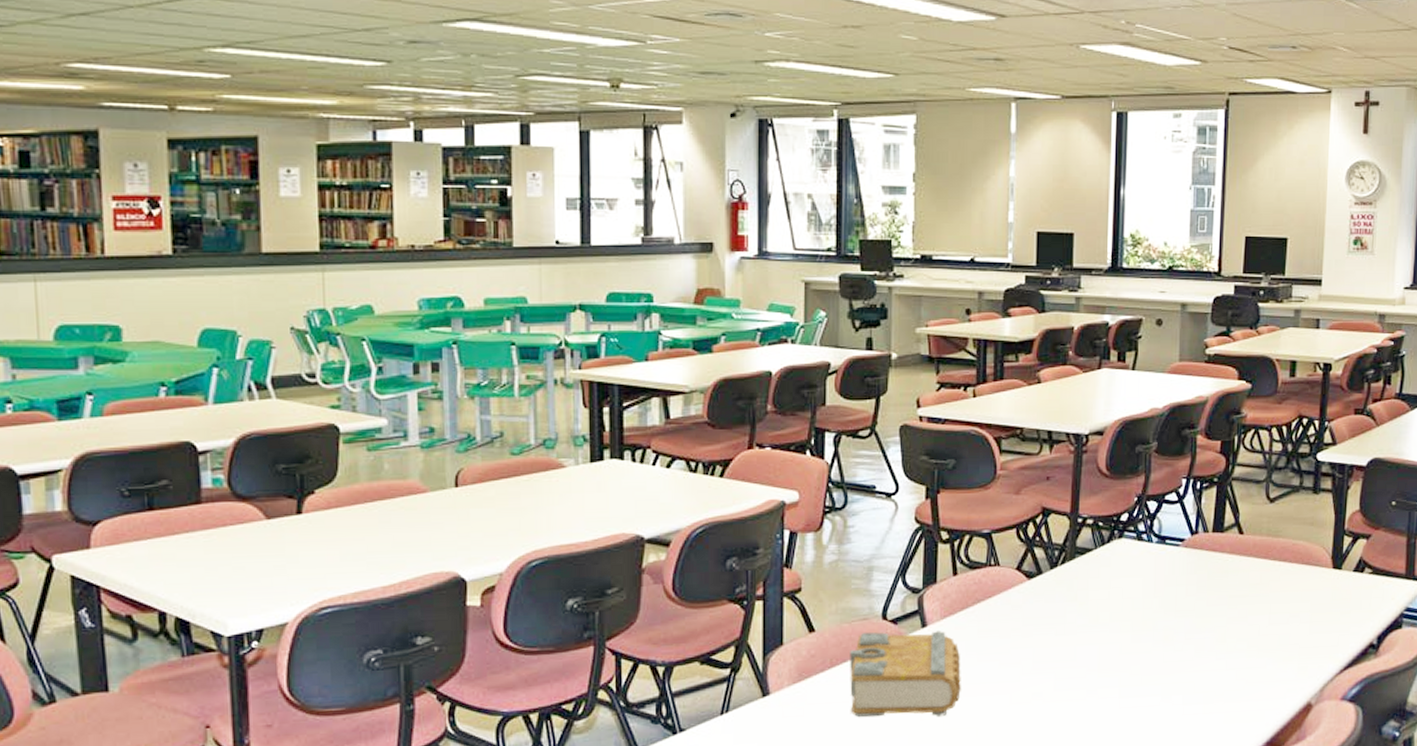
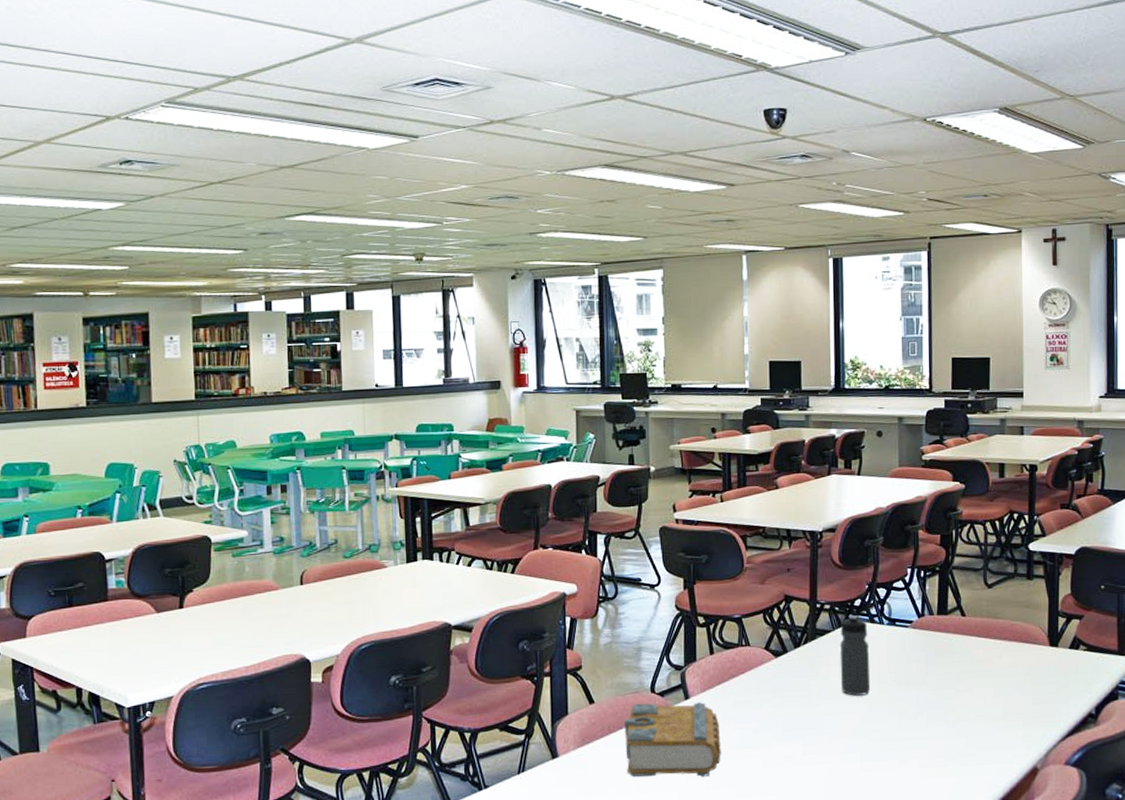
water bottle: none [1100,531,1135,624] -> present [839,614,871,696]

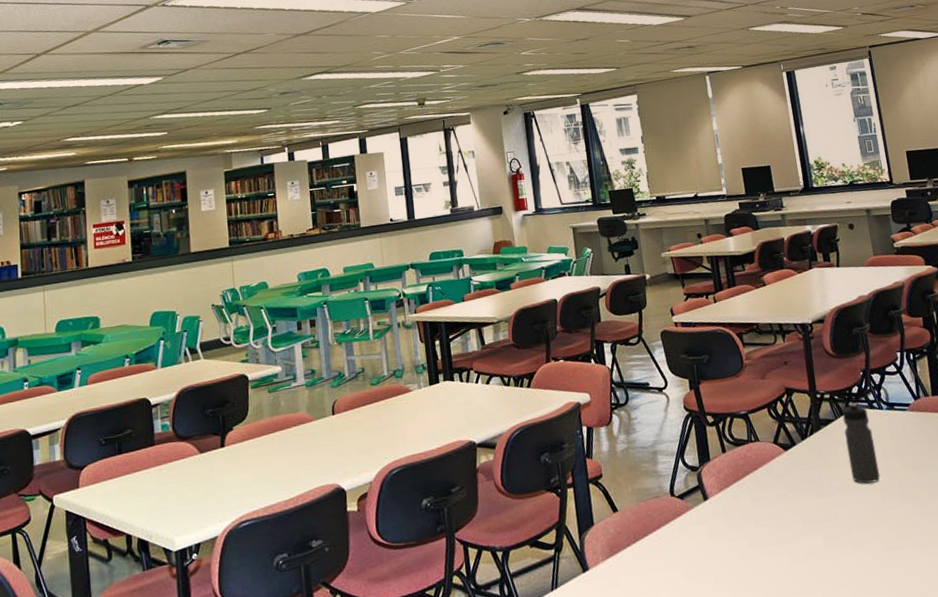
book: present [624,702,721,777] -> none [648,502,746,585]

